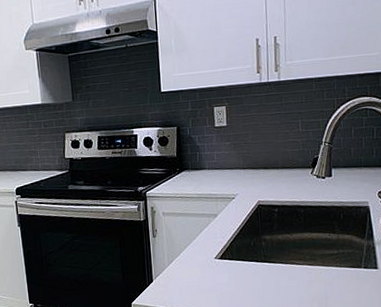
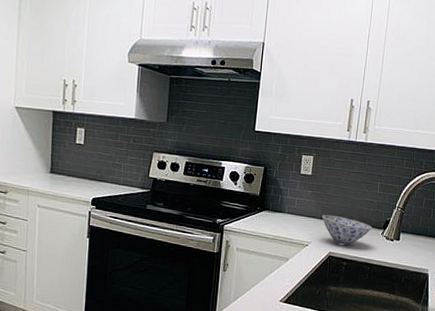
bowl: none [245,162,300,192] -> present [322,214,372,245]

